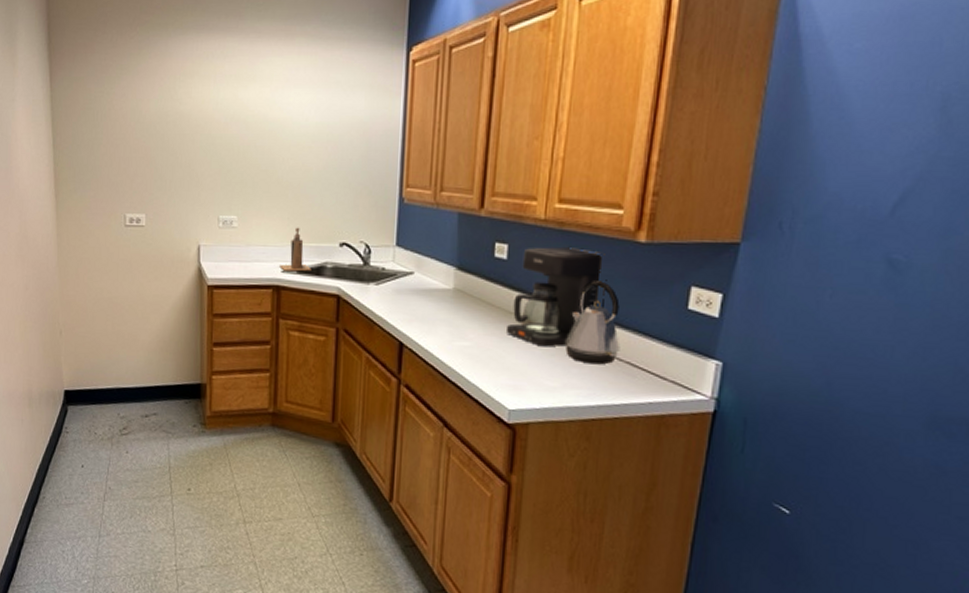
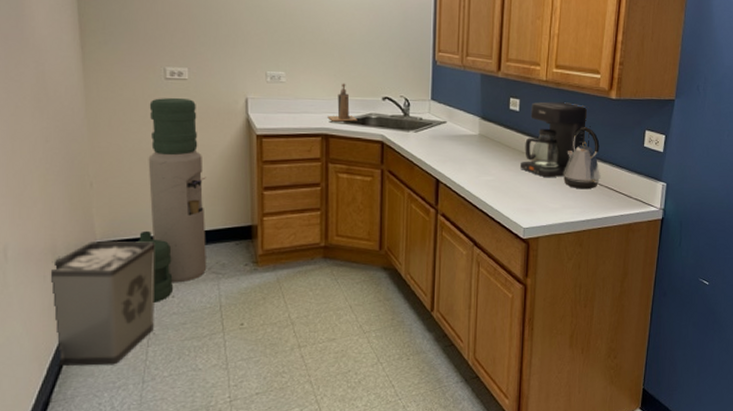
recycling bin: none [26,389,113,515] -> present [50,241,155,367]
water cooler: none [96,246,159,457] -> present [136,98,207,303]

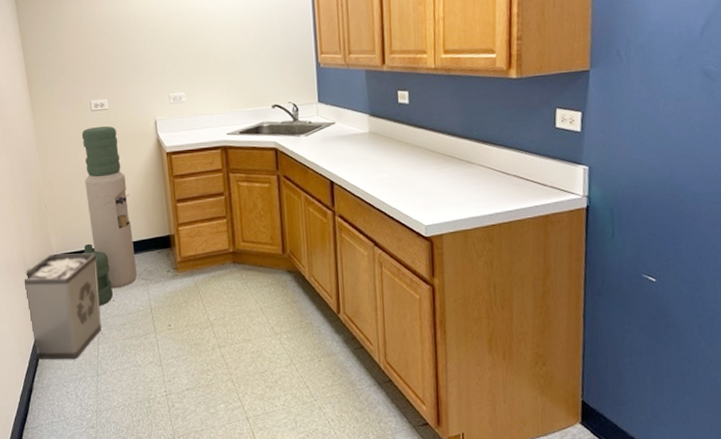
soap dispenser: present [327,83,357,122] -> none [224,96,251,133]
coffee maker: present [521,101,590,178] -> none [415,88,490,171]
kettle: present [562,127,601,189] -> none [462,112,508,181]

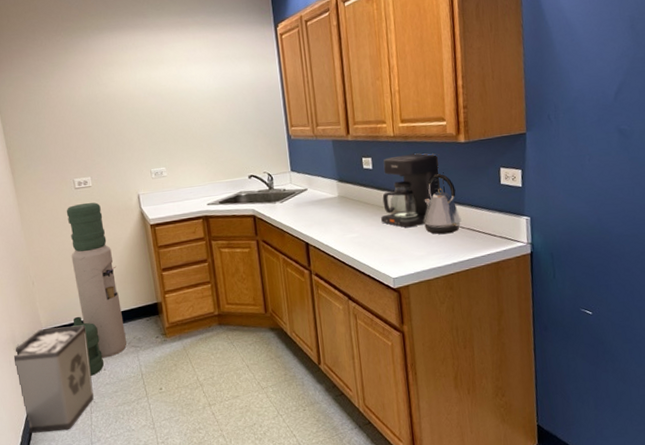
coffee maker: none [415,88,490,171] -> present [381,153,444,228]
kettle: none [462,112,508,181] -> present [423,174,462,235]

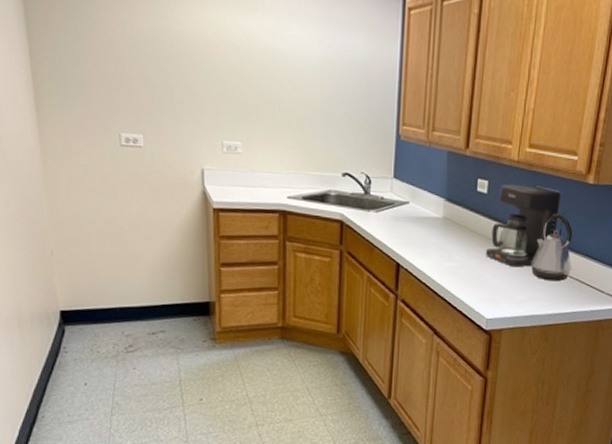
recycling bin: present [13,325,94,434] -> none [17,310,117,431]
water cooler: present [66,202,127,376] -> none [97,165,167,373]

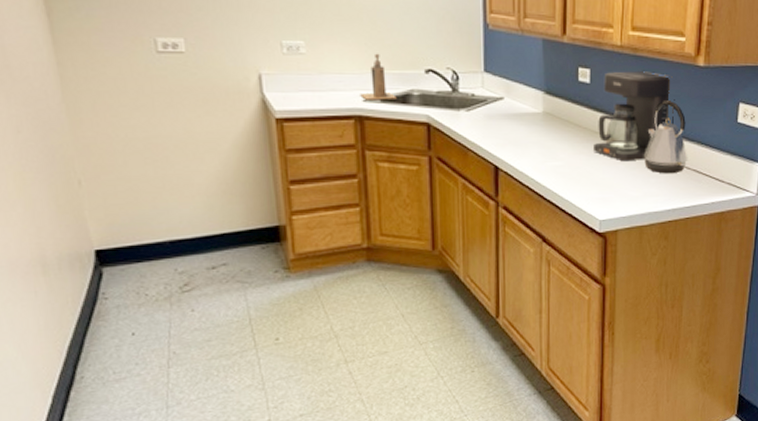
soap dispenser: none [285,156,316,199] -> present [360,53,397,100]

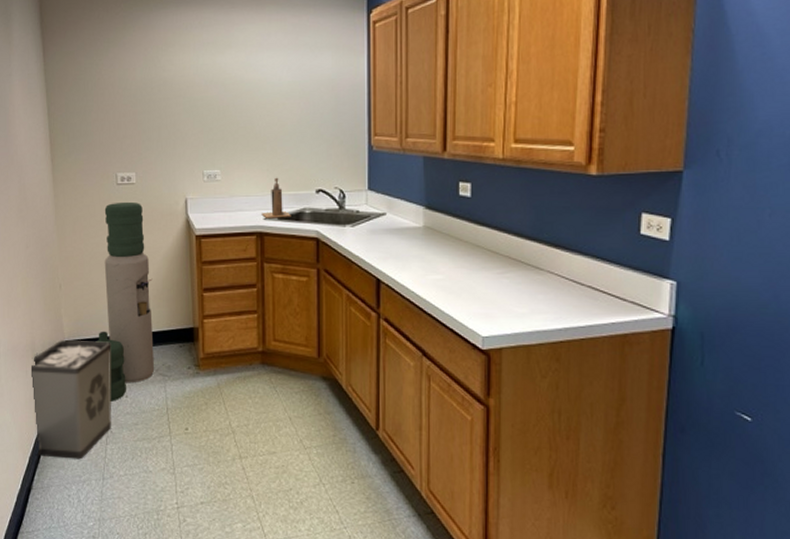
recycling bin: none [41,248,174,393] -> present [30,340,111,460]
water cooler: none [140,76,230,318] -> present [95,203,155,401]
coffee maker: present [594,71,674,162] -> none [475,183,563,276]
kettle: present [643,101,688,174] -> none [529,212,581,290]

